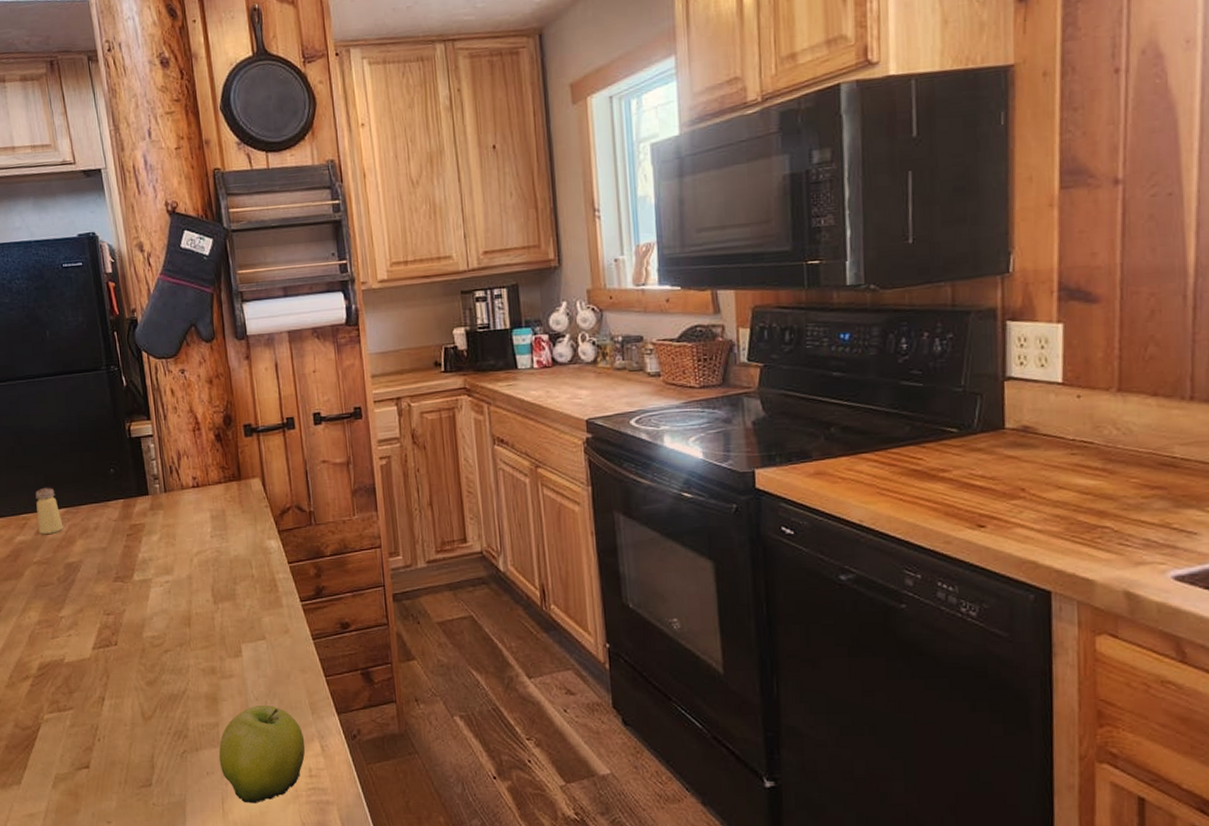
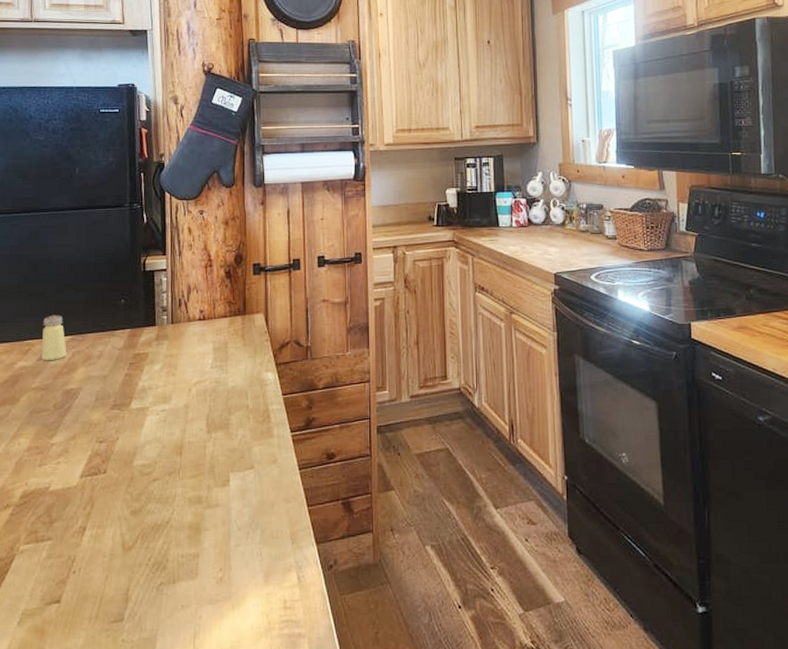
fruit: present [218,704,306,803] -> none [195,534,283,638]

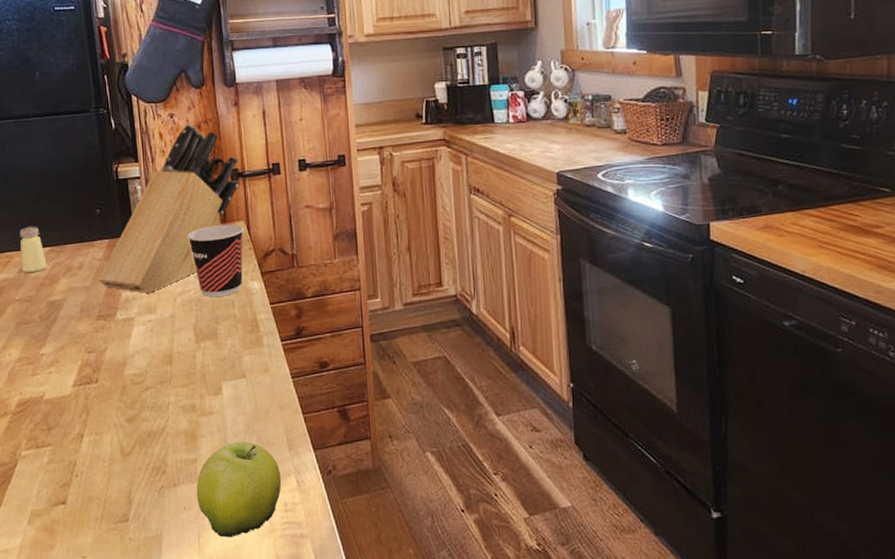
knife block: none [117,220,262,383] -> present [99,123,240,293]
fruit: none [195,534,283,638] -> present [196,441,282,537]
cup: none [207,316,262,388] -> present [187,224,244,298]

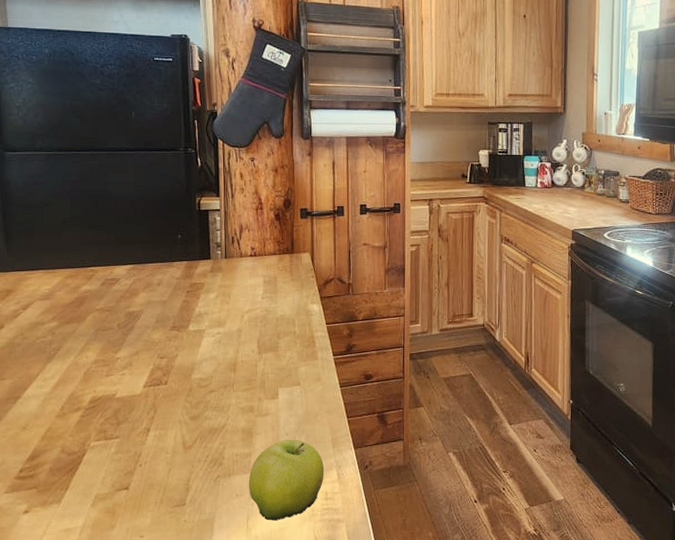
saltshaker: present [19,226,47,273] -> none [105,245,128,287]
knife block: present [99,123,240,293] -> none [175,167,309,310]
cup: present [187,224,244,298] -> none [258,254,309,316]

